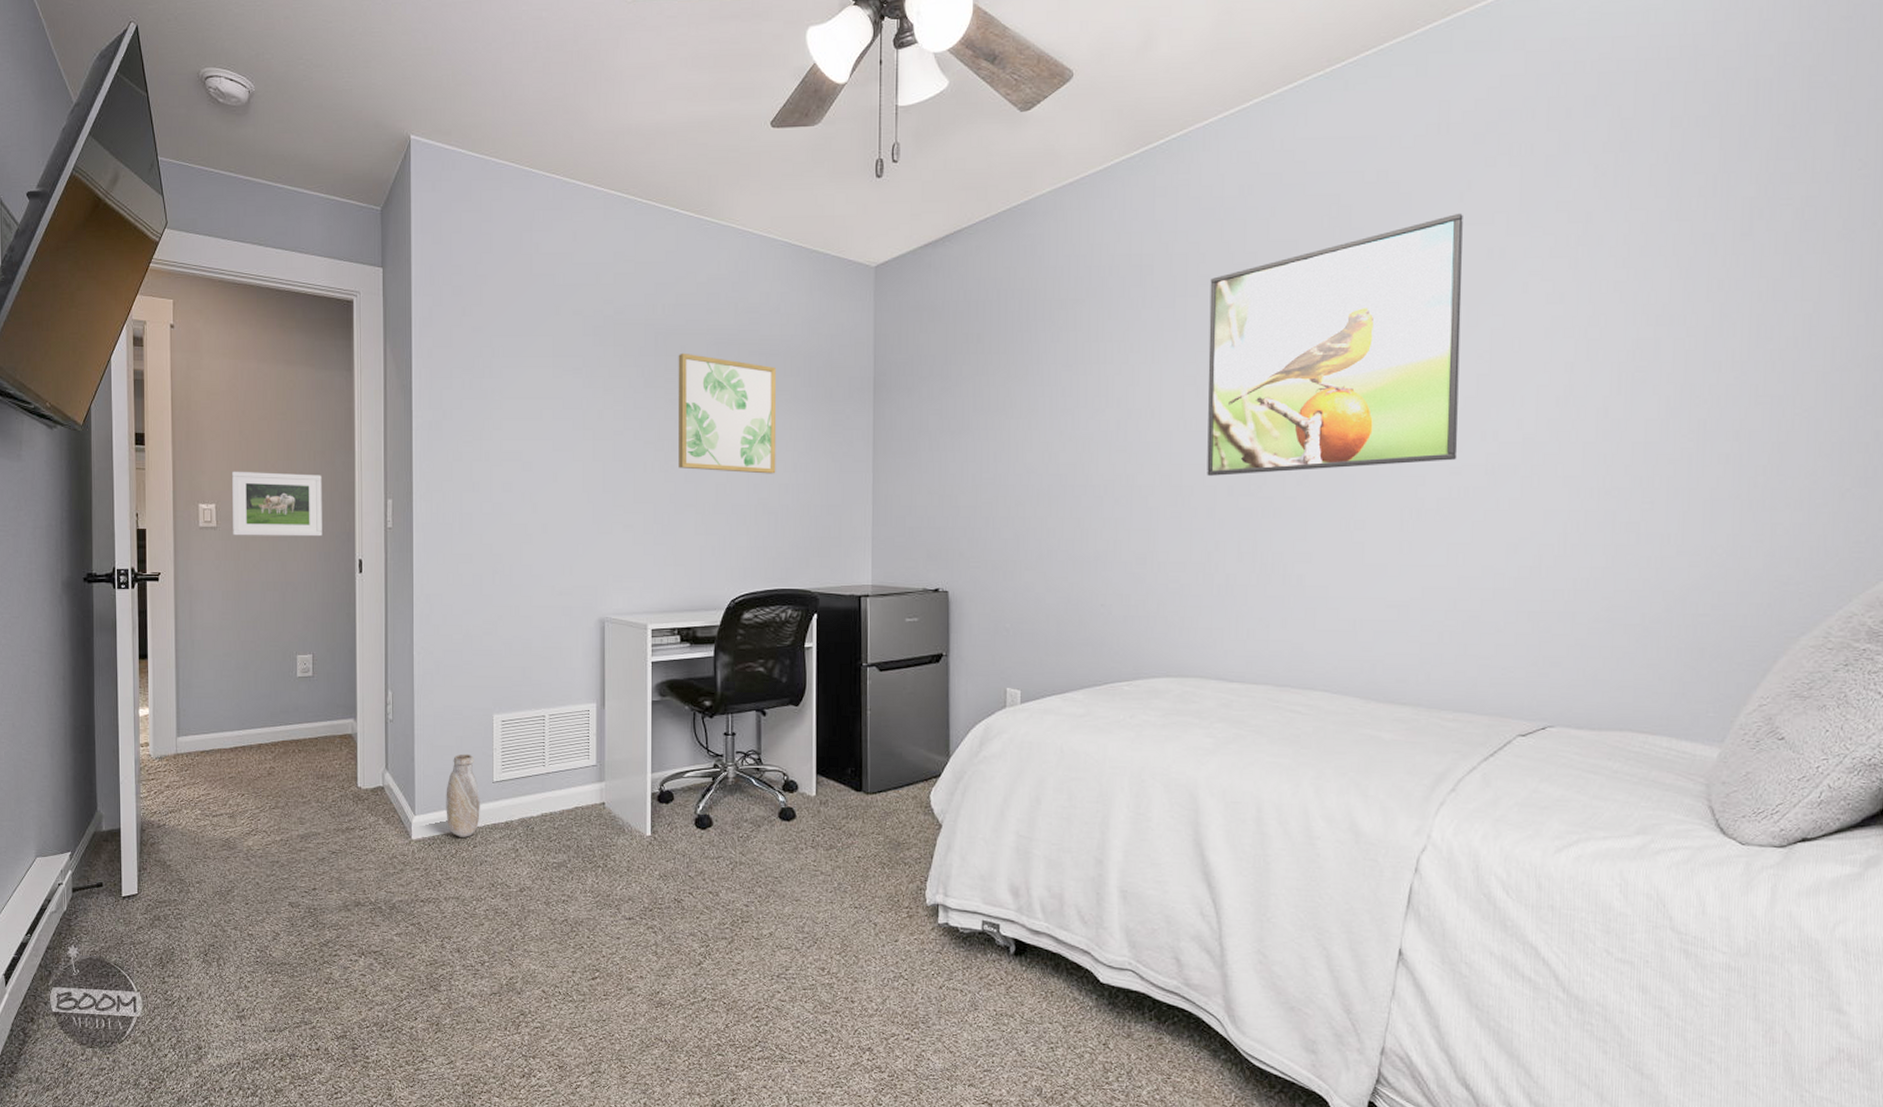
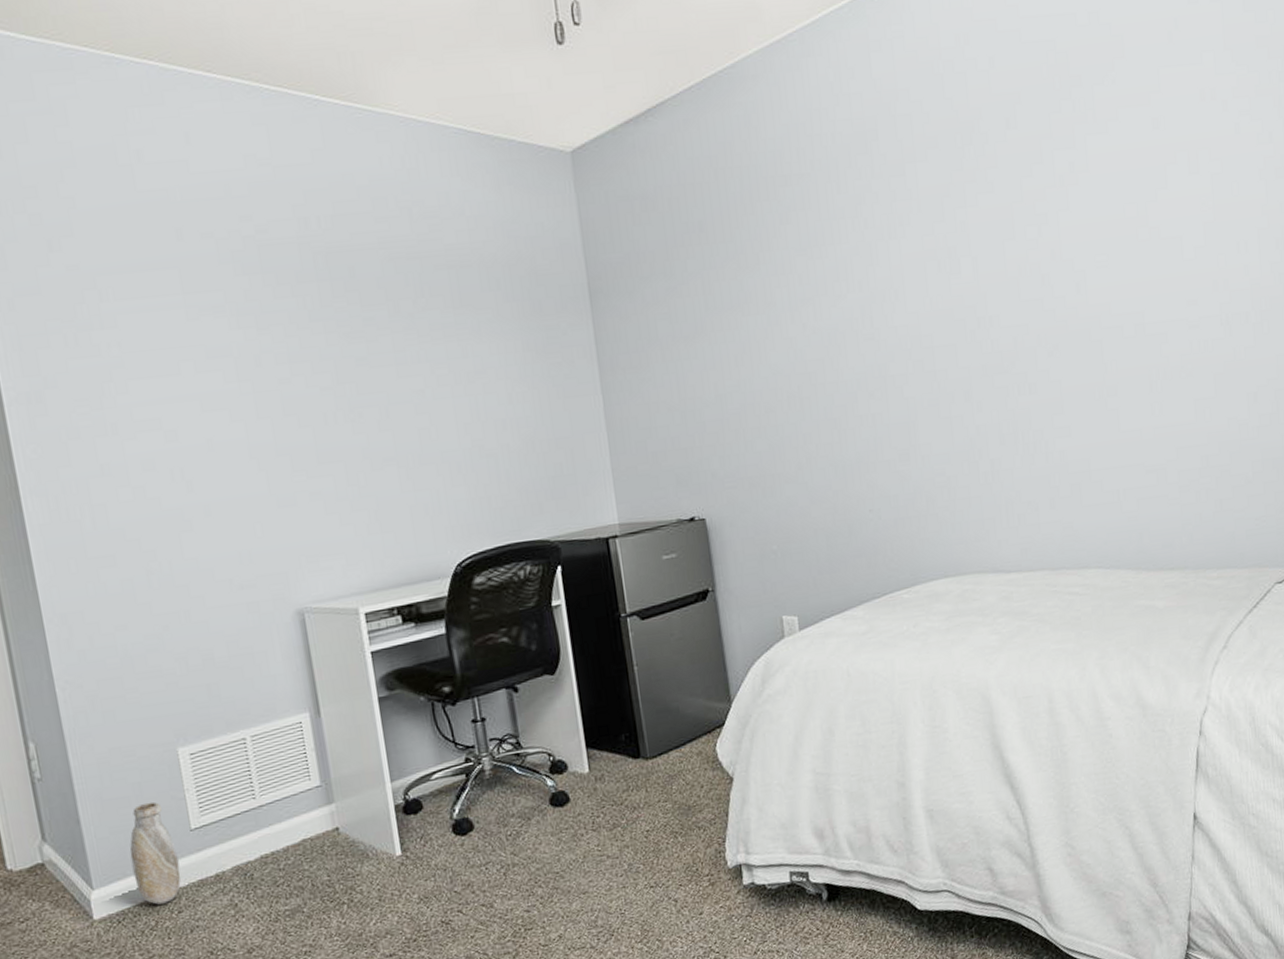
wall art: present [678,353,777,474] -> none [346,274,489,416]
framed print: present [1207,213,1463,476] -> none [938,53,1194,357]

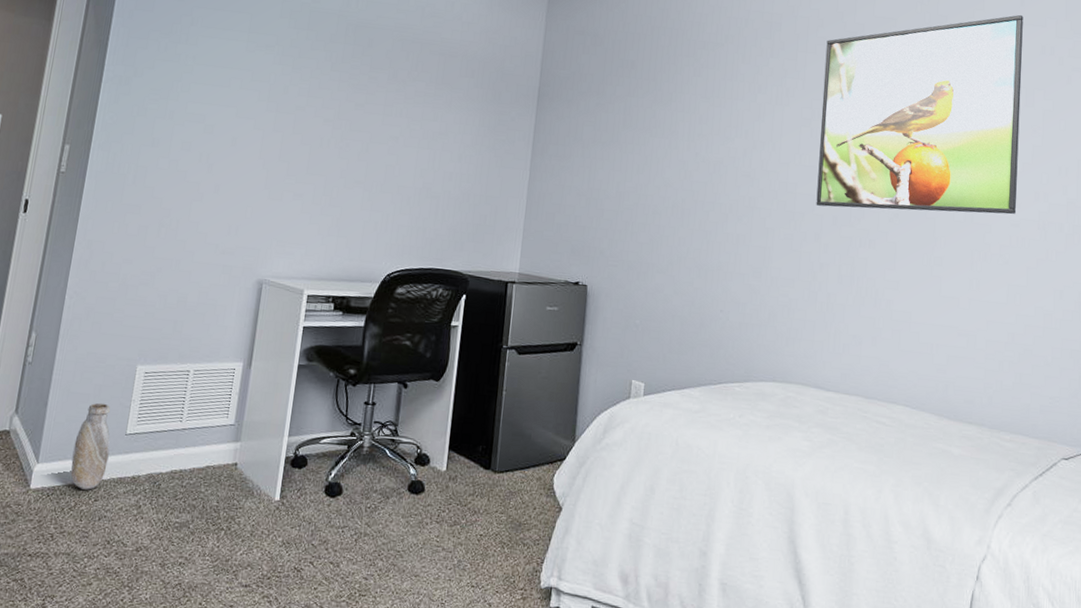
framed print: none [938,53,1194,357] -> present [816,14,1023,215]

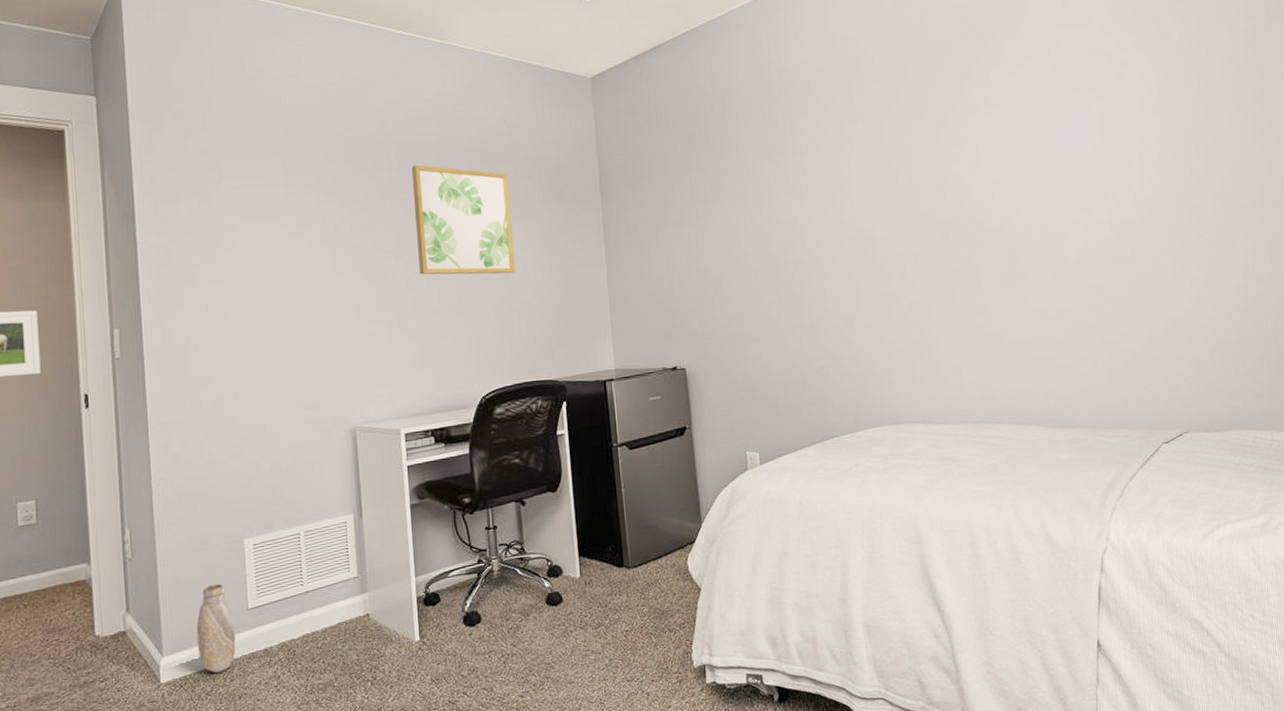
wall art: none [353,44,453,162] -> present [411,164,516,275]
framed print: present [816,14,1023,215] -> none [880,17,1088,246]

